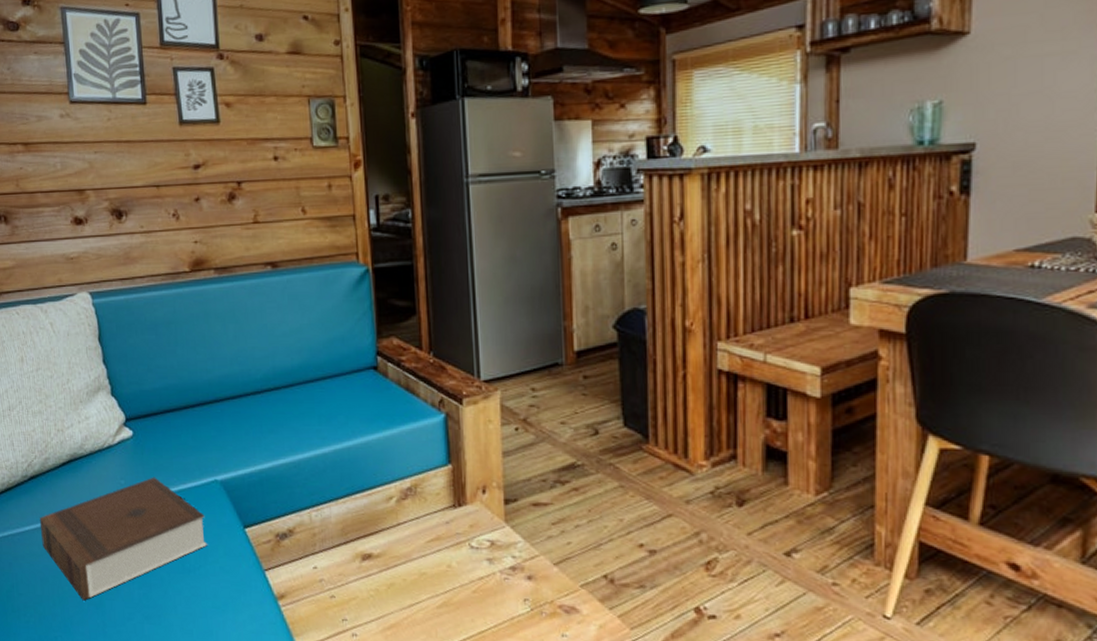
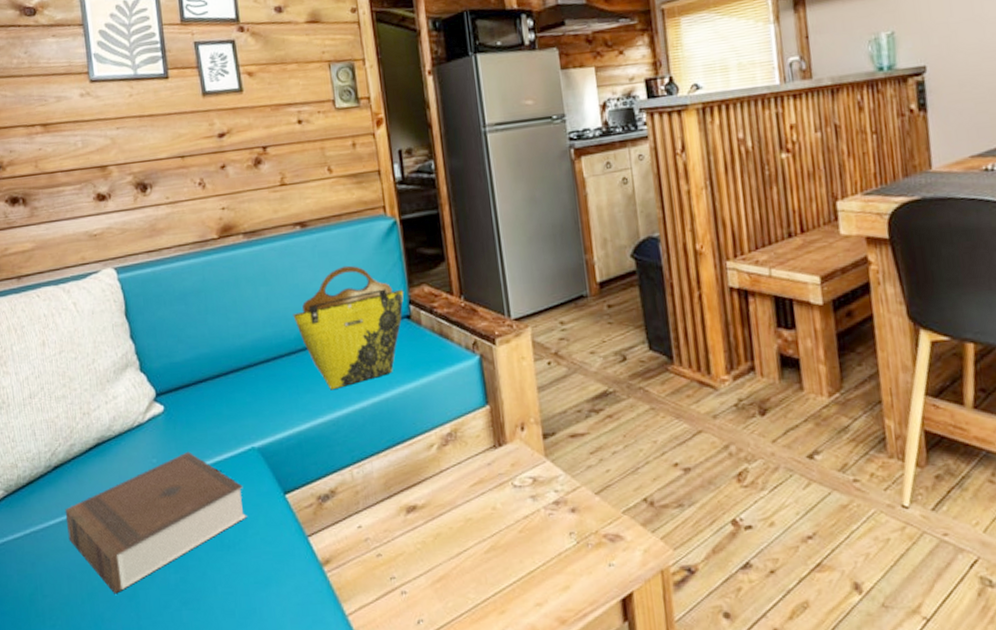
tote bag: none [260,310,372,433] -> present [293,265,404,390]

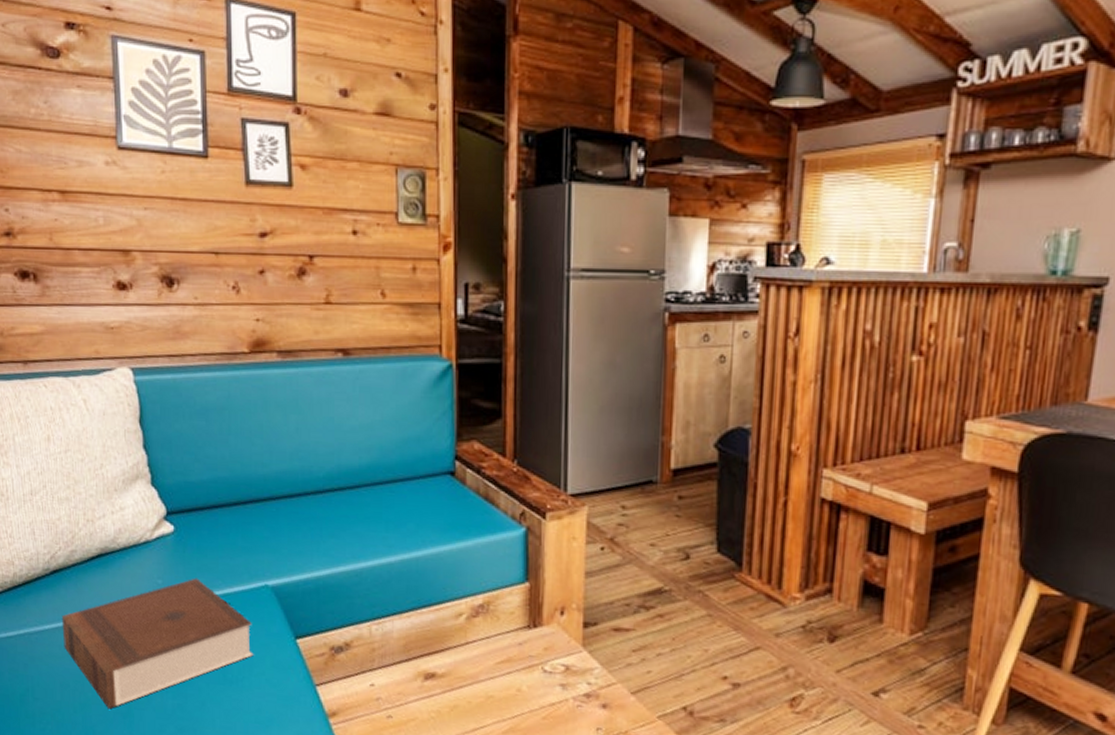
tote bag: present [293,265,404,390] -> none [324,405,451,539]

